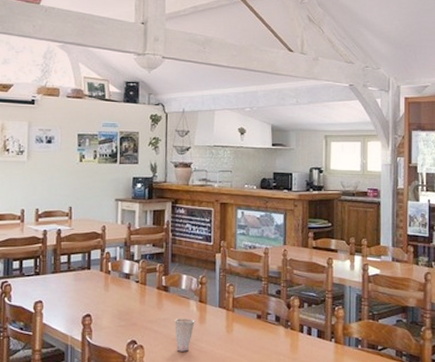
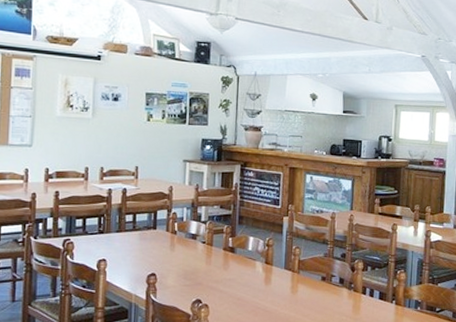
cup: present [175,318,195,352] -> none [240,279,261,311]

